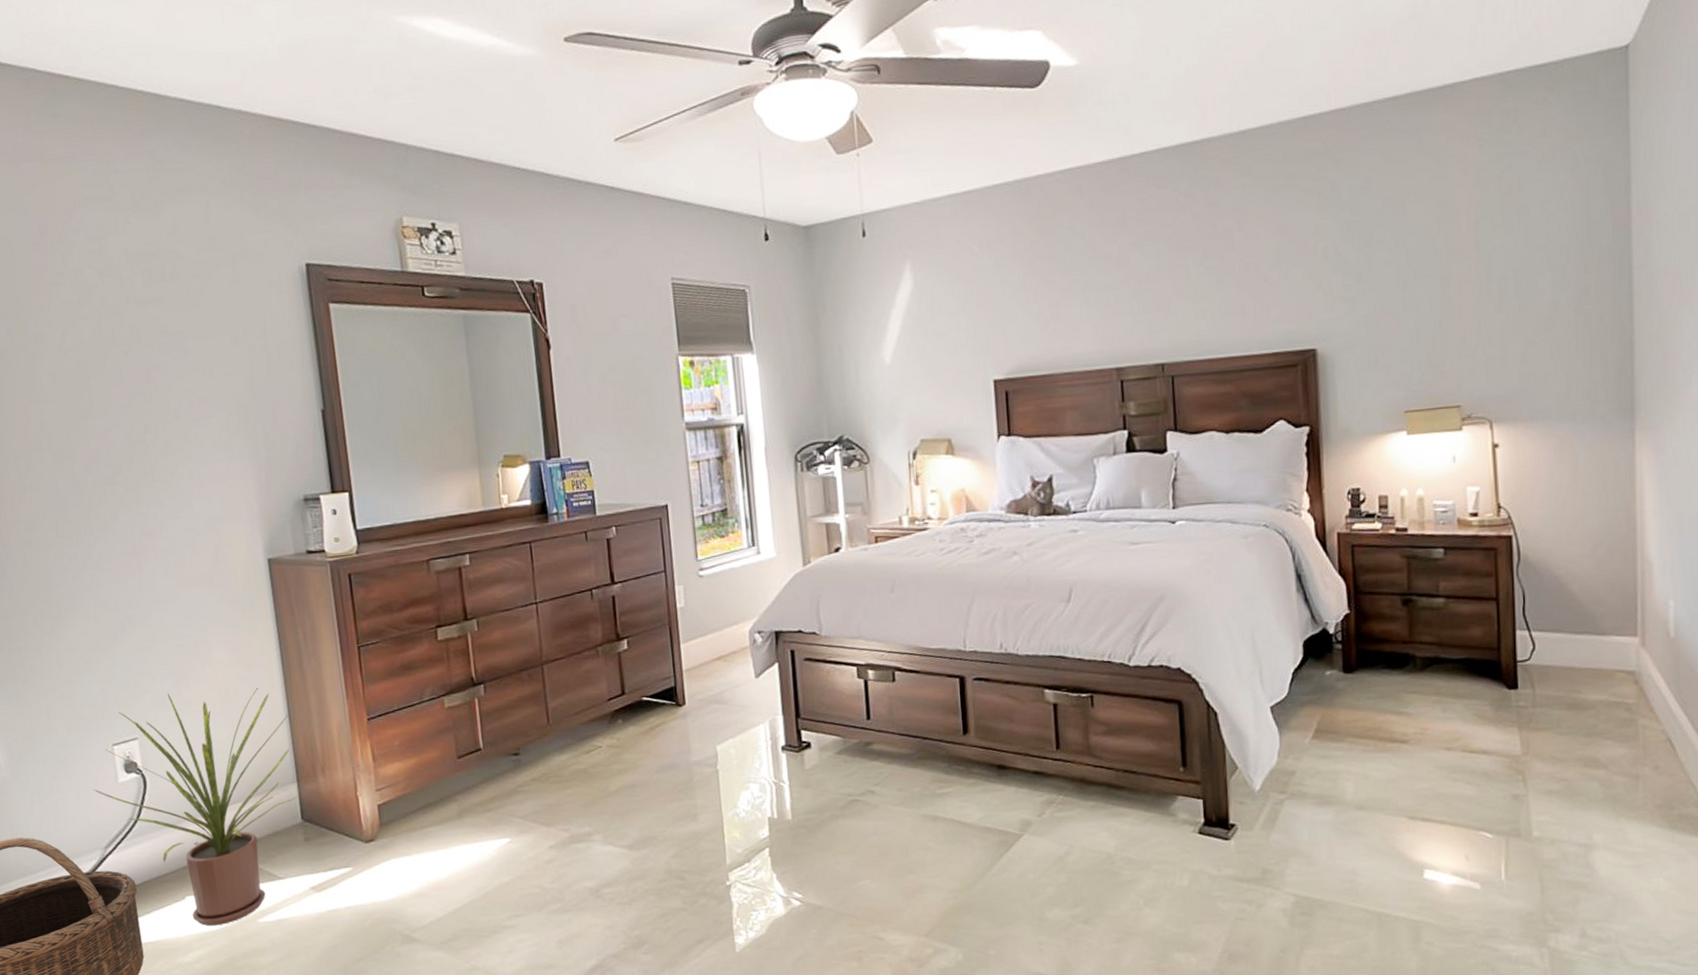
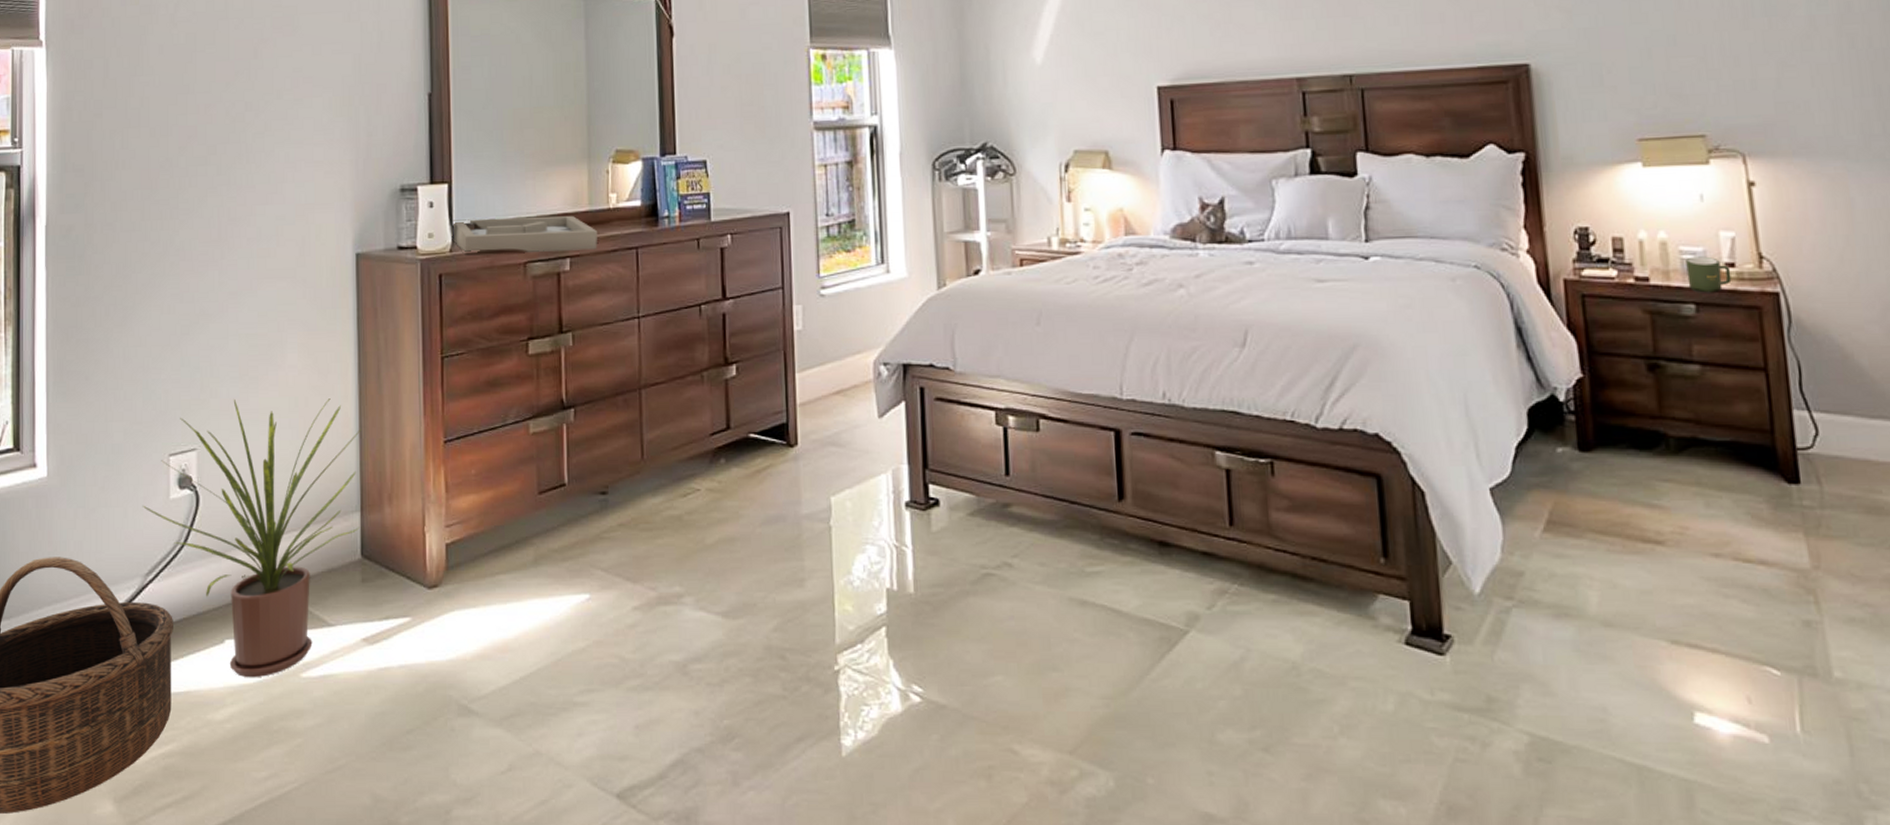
decorative tray: none [355,516,494,556] -> present [451,215,598,256]
mug: none [1438,508,1474,540] -> present [1685,256,1732,295]

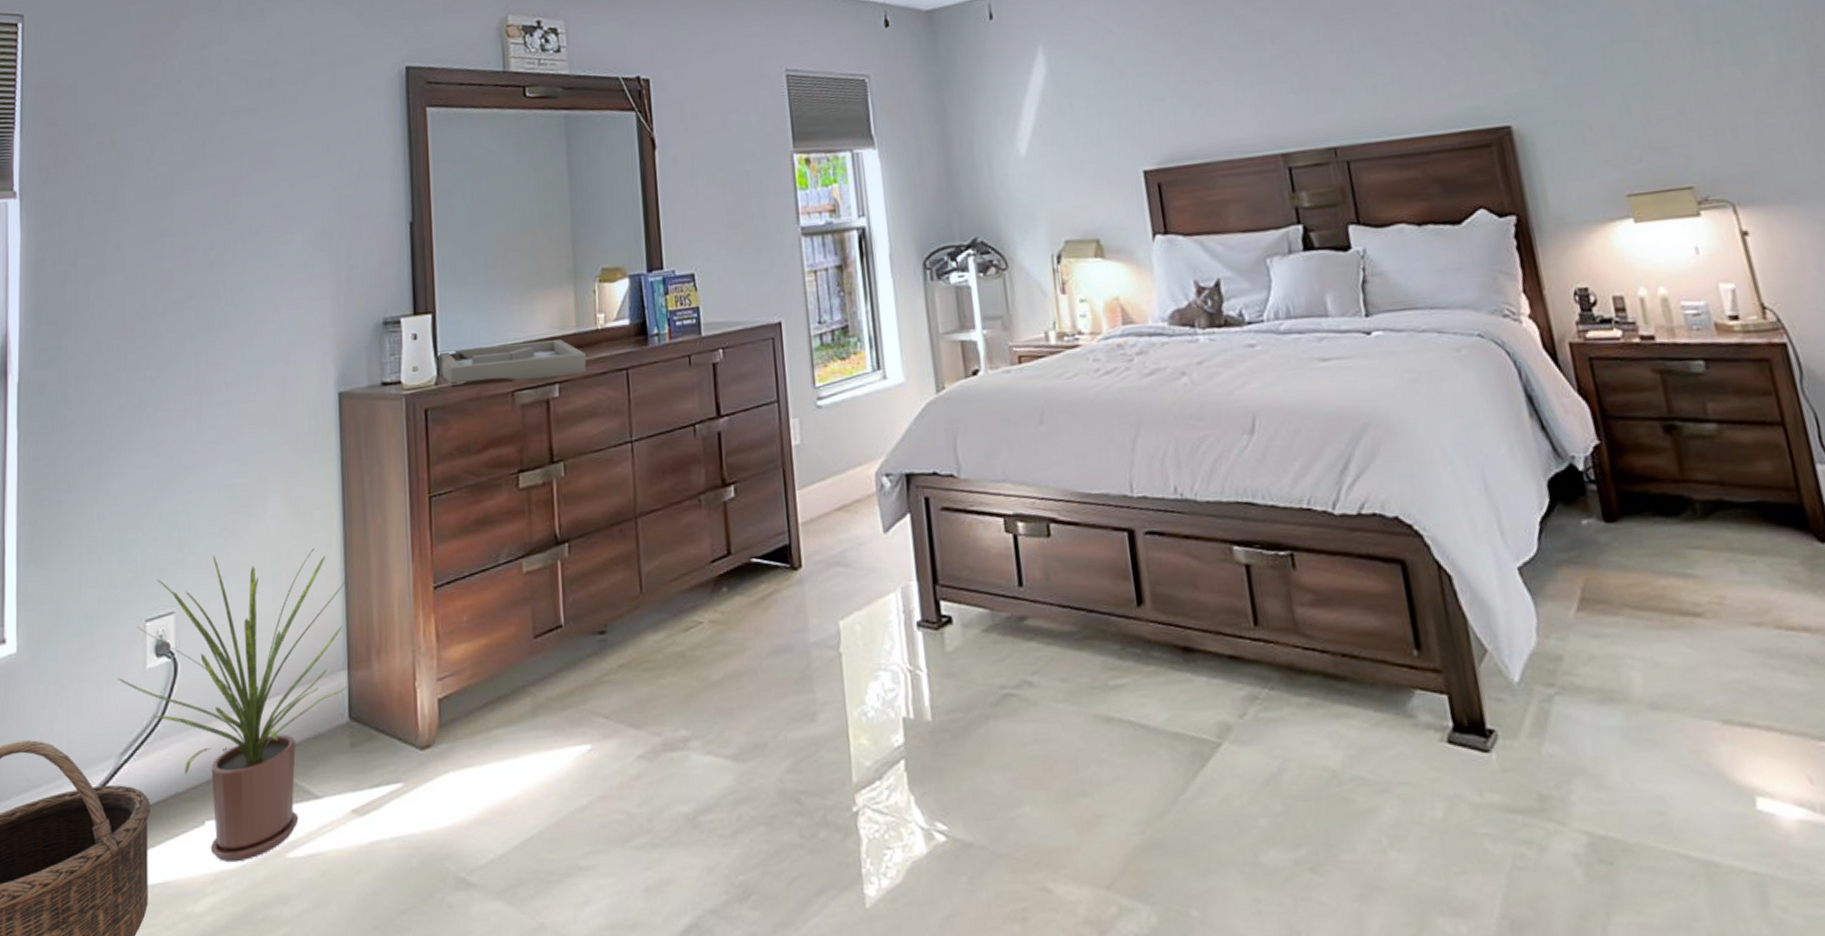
mug: present [1685,256,1732,295] -> none [1688,310,1738,350]

